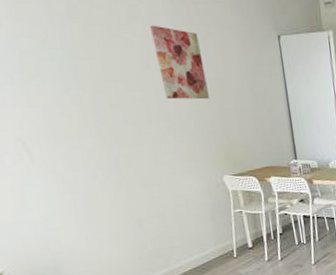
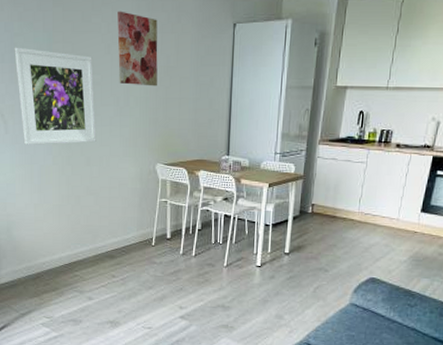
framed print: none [26,66,150,173] -> present [14,47,96,145]

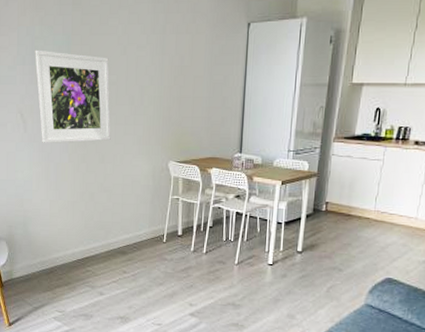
wall art: present [117,11,158,87] -> none [133,13,173,86]

